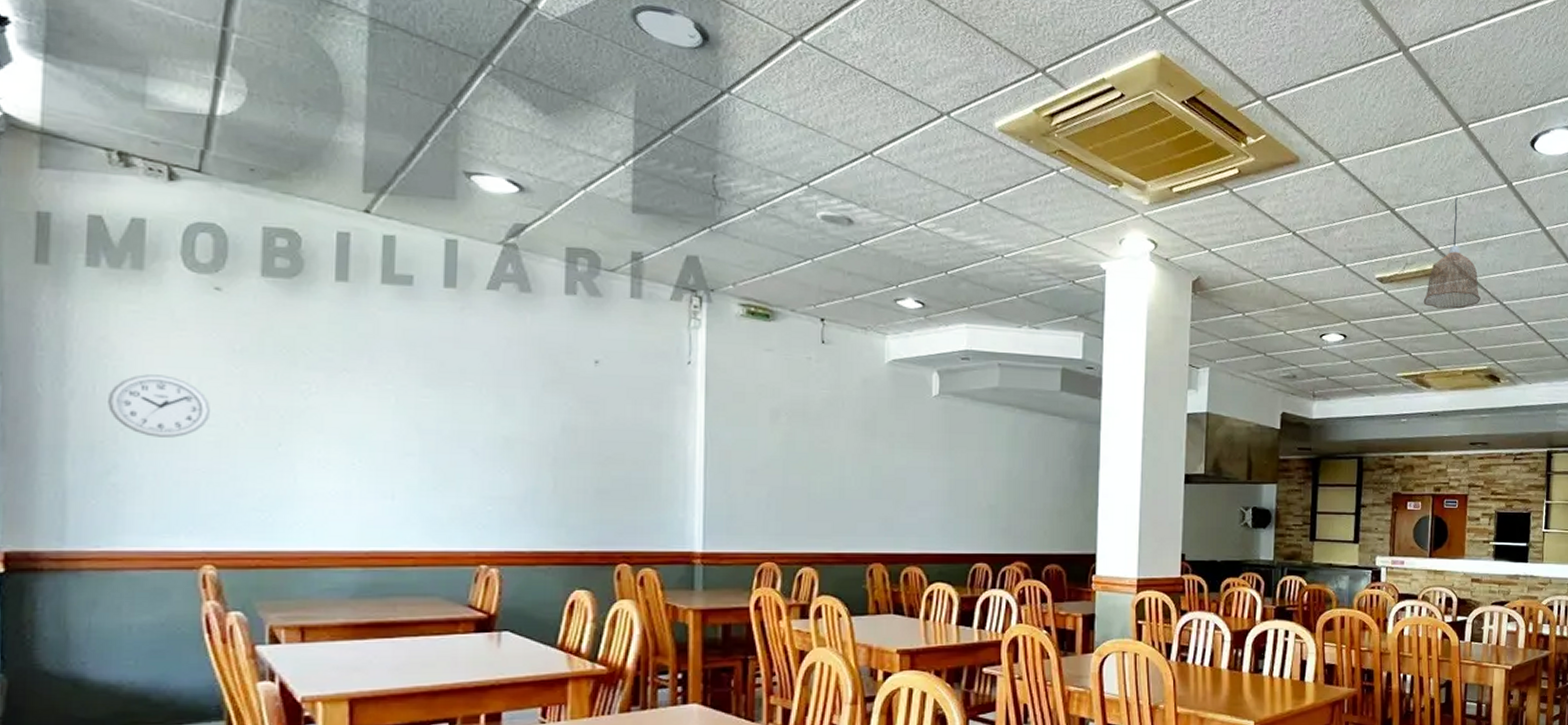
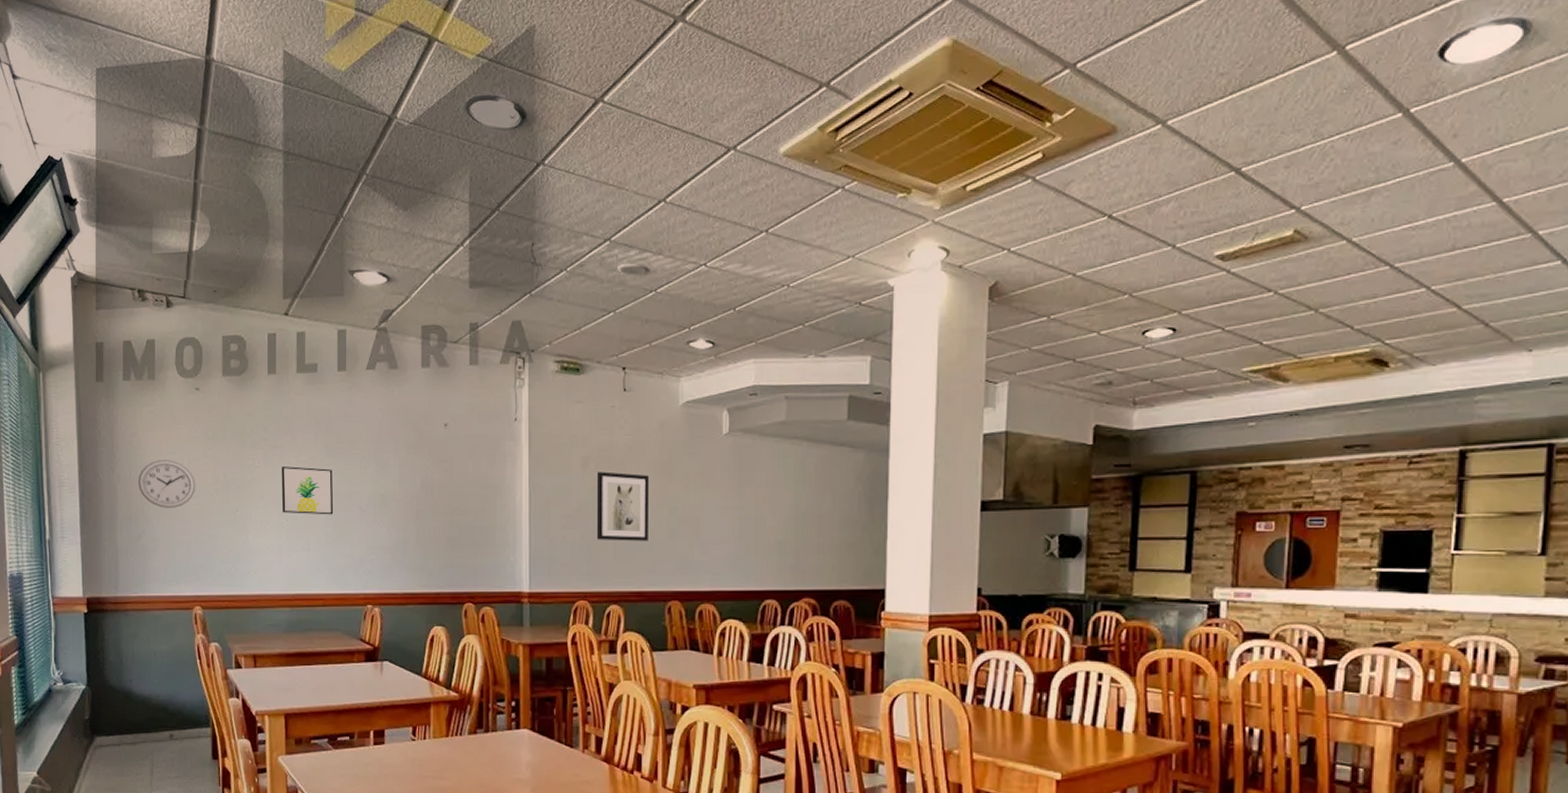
wall art: none [352,395,433,457] -> present [281,466,334,515]
wall art: none [787,425,850,501] -> present [596,471,650,541]
pendant lamp: present [1423,197,1480,309] -> none [1279,140,1361,284]

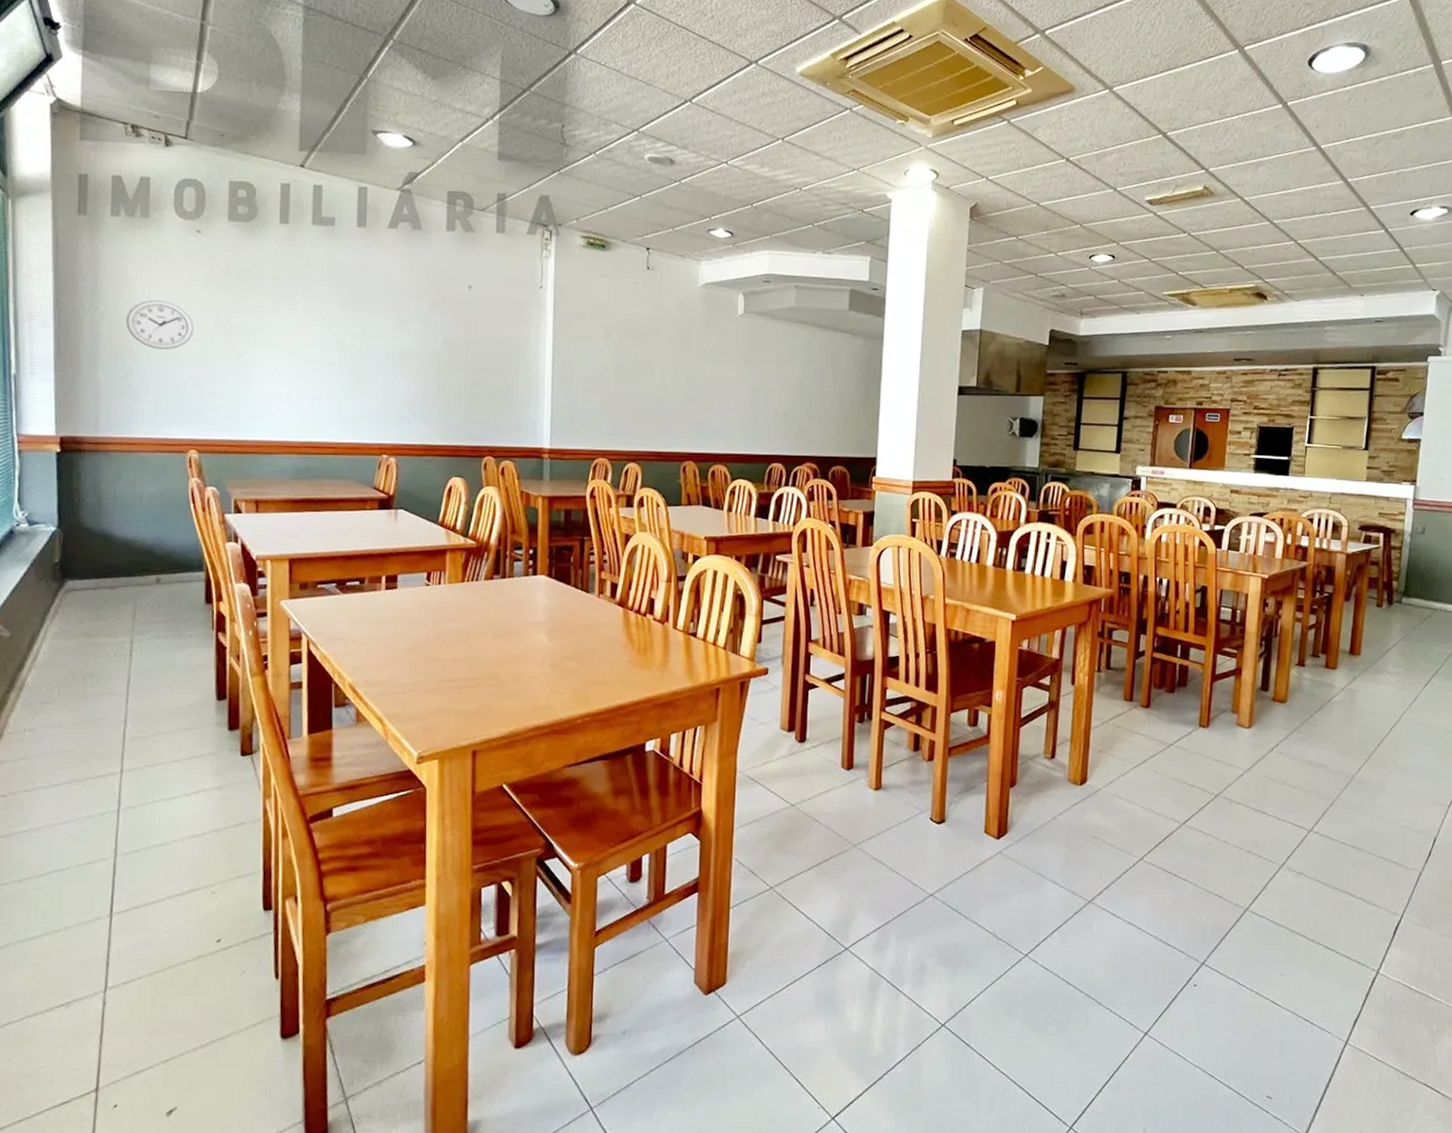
wall art: present [281,466,334,515] -> none [291,316,349,366]
wall art: present [596,471,650,541] -> none [617,341,669,406]

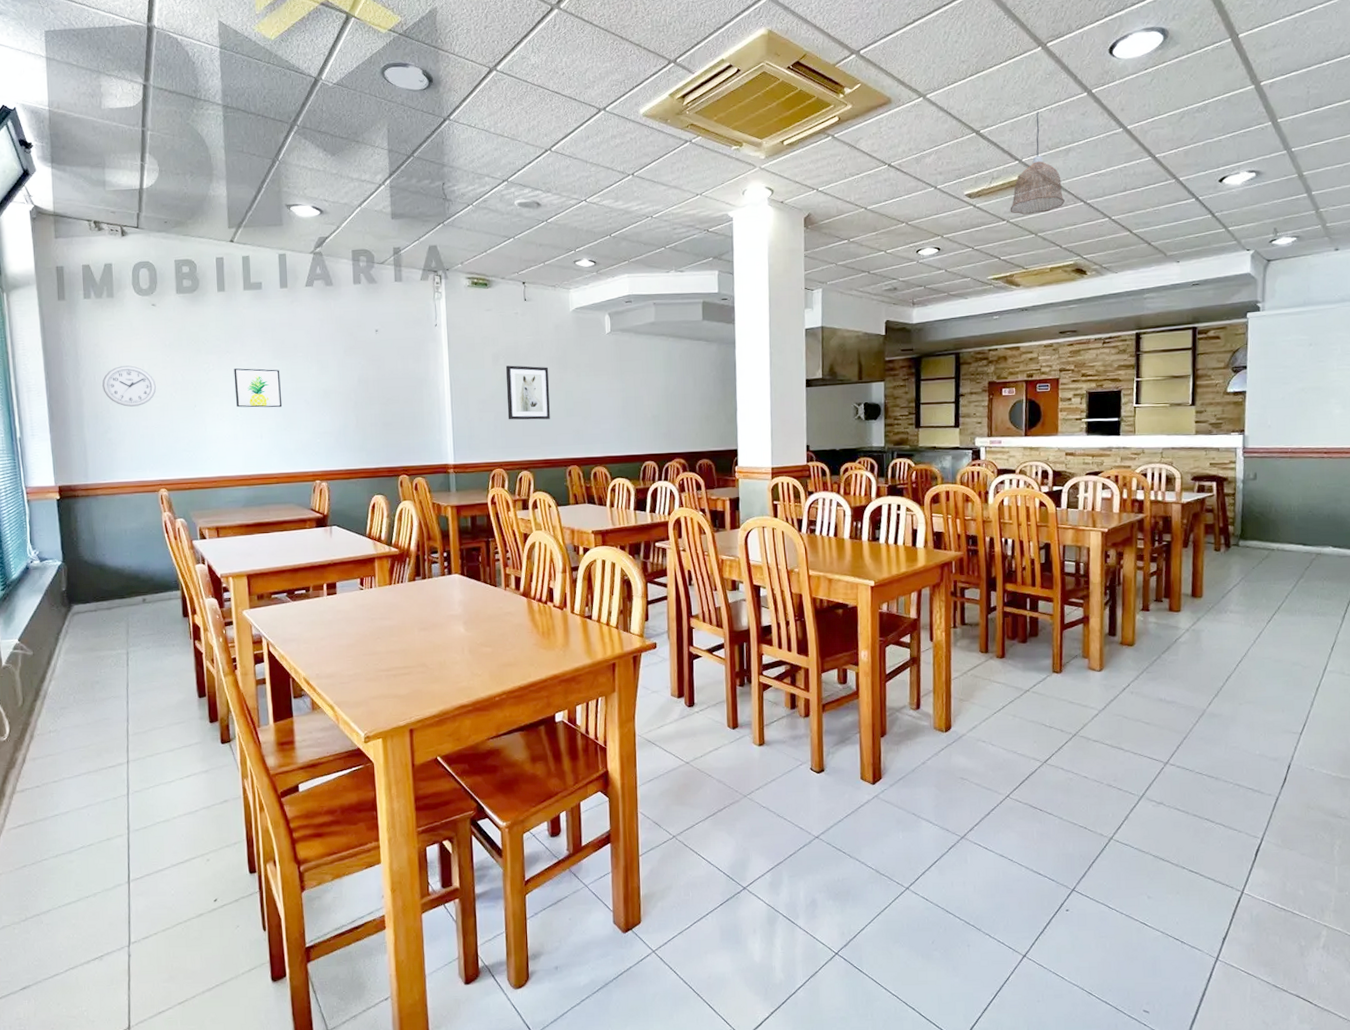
wall art: none [291,316,349,366] -> present [234,368,283,408]
wall art: none [617,341,669,406] -> present [505,365,550,420]
pendant lamp: none [1192,119,1250,229] -> present [1010,111,1065,215]

